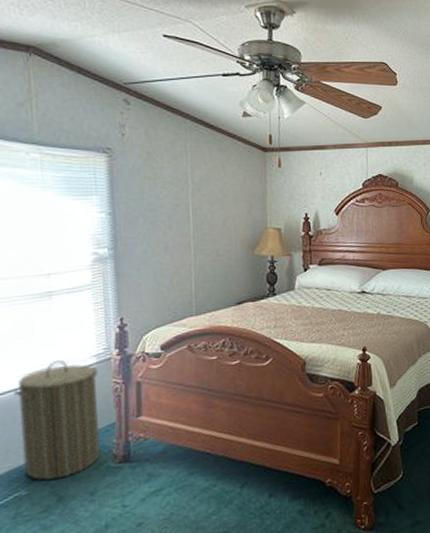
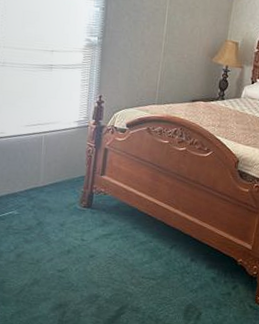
laundry hamper: present [12,359,100,481] -> none [16,119,78,208]

